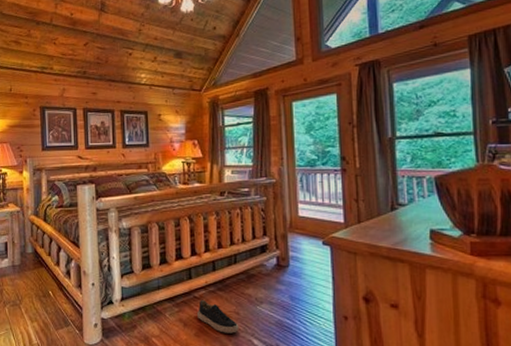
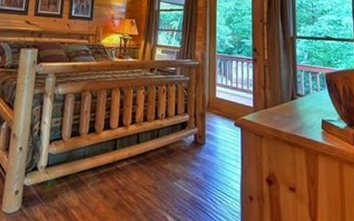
shoe: present [196,300,239,333] -> none [117,172,156,209]

